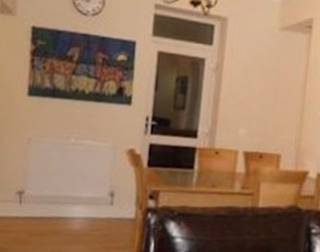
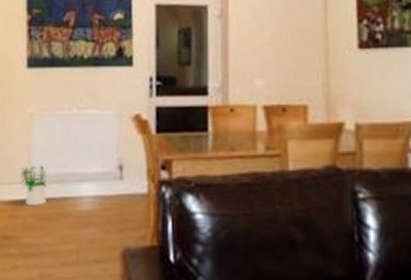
potted plant: none [15,186,41,223] -> present [21,165,47,206]

